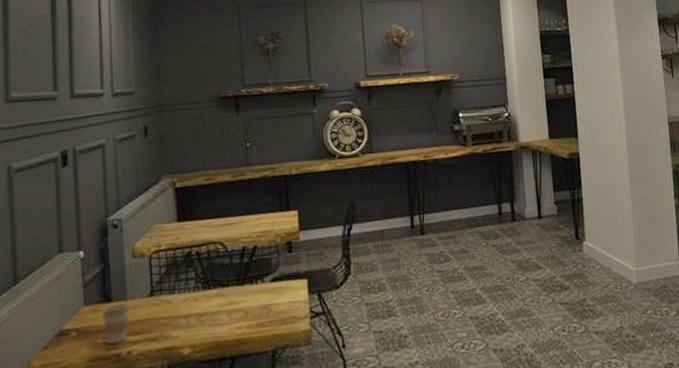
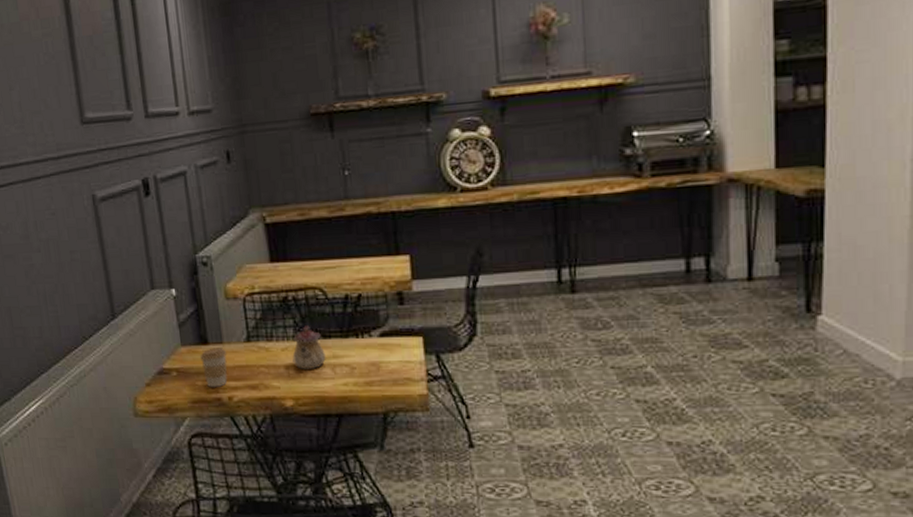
teapot: none [192,277,223,318] -> present [292,326,326,369]

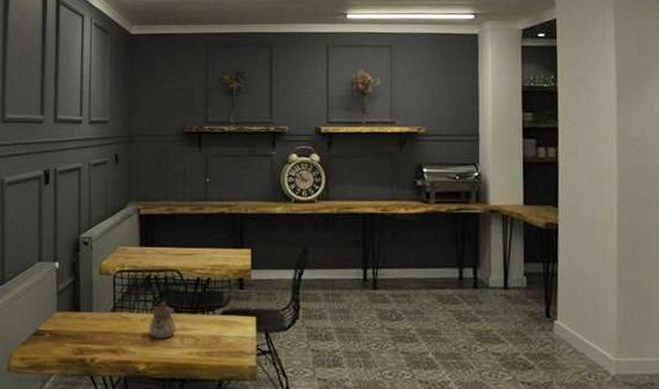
coffee cup: present [200,347,228,387] -> none [72,315,95,349]

